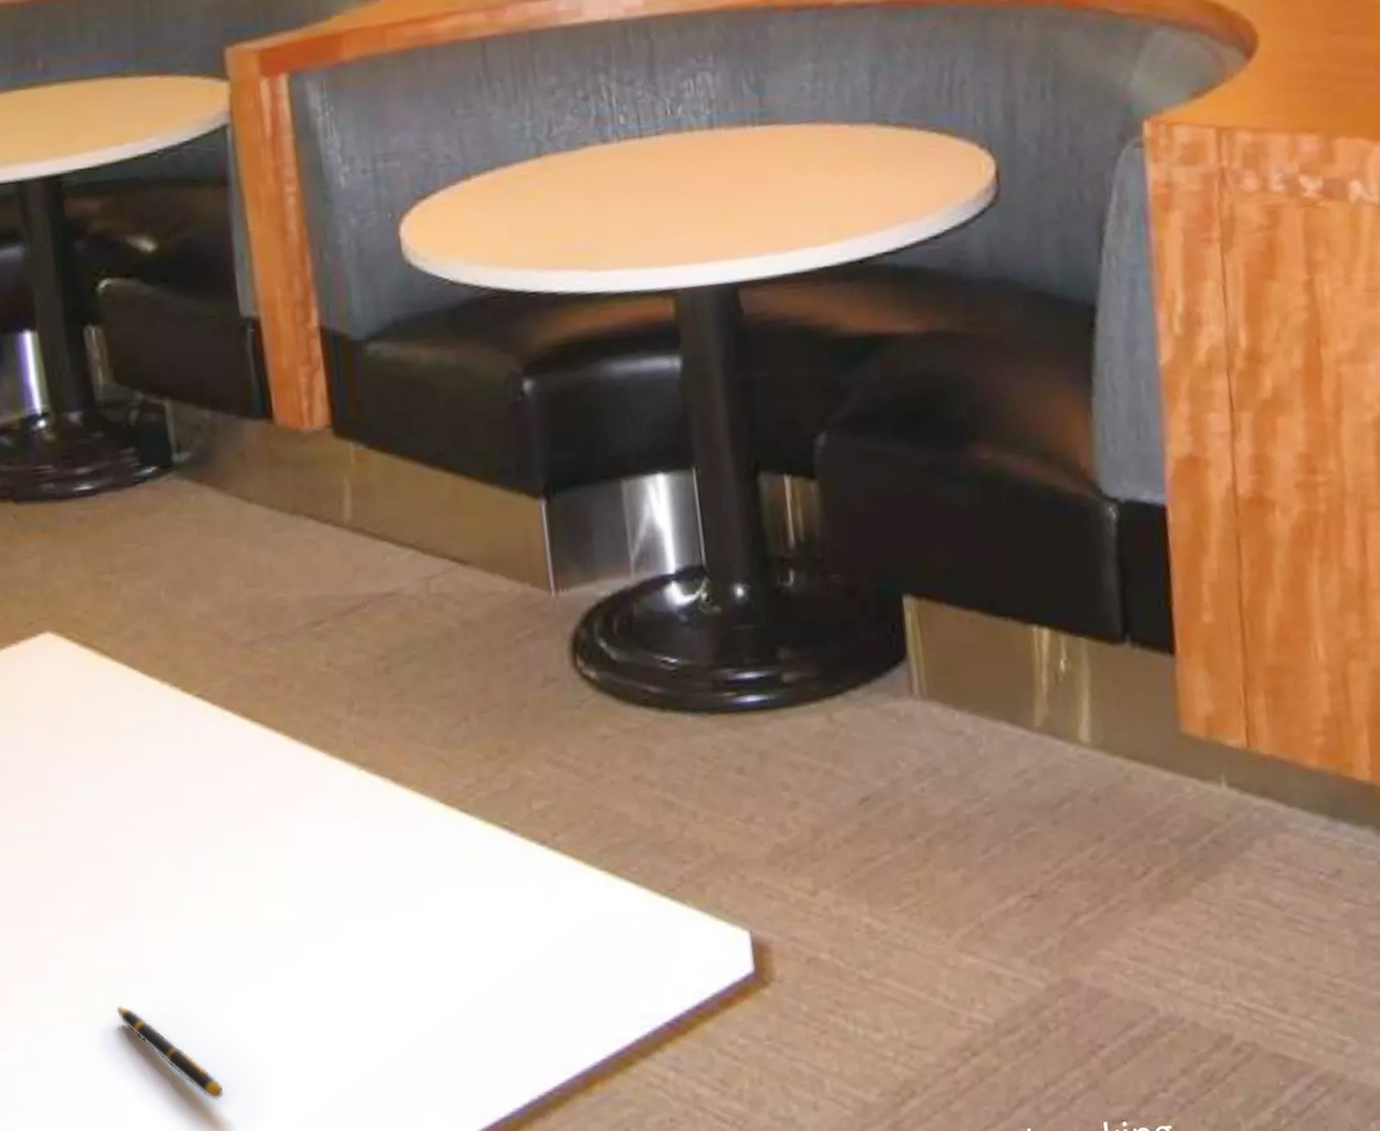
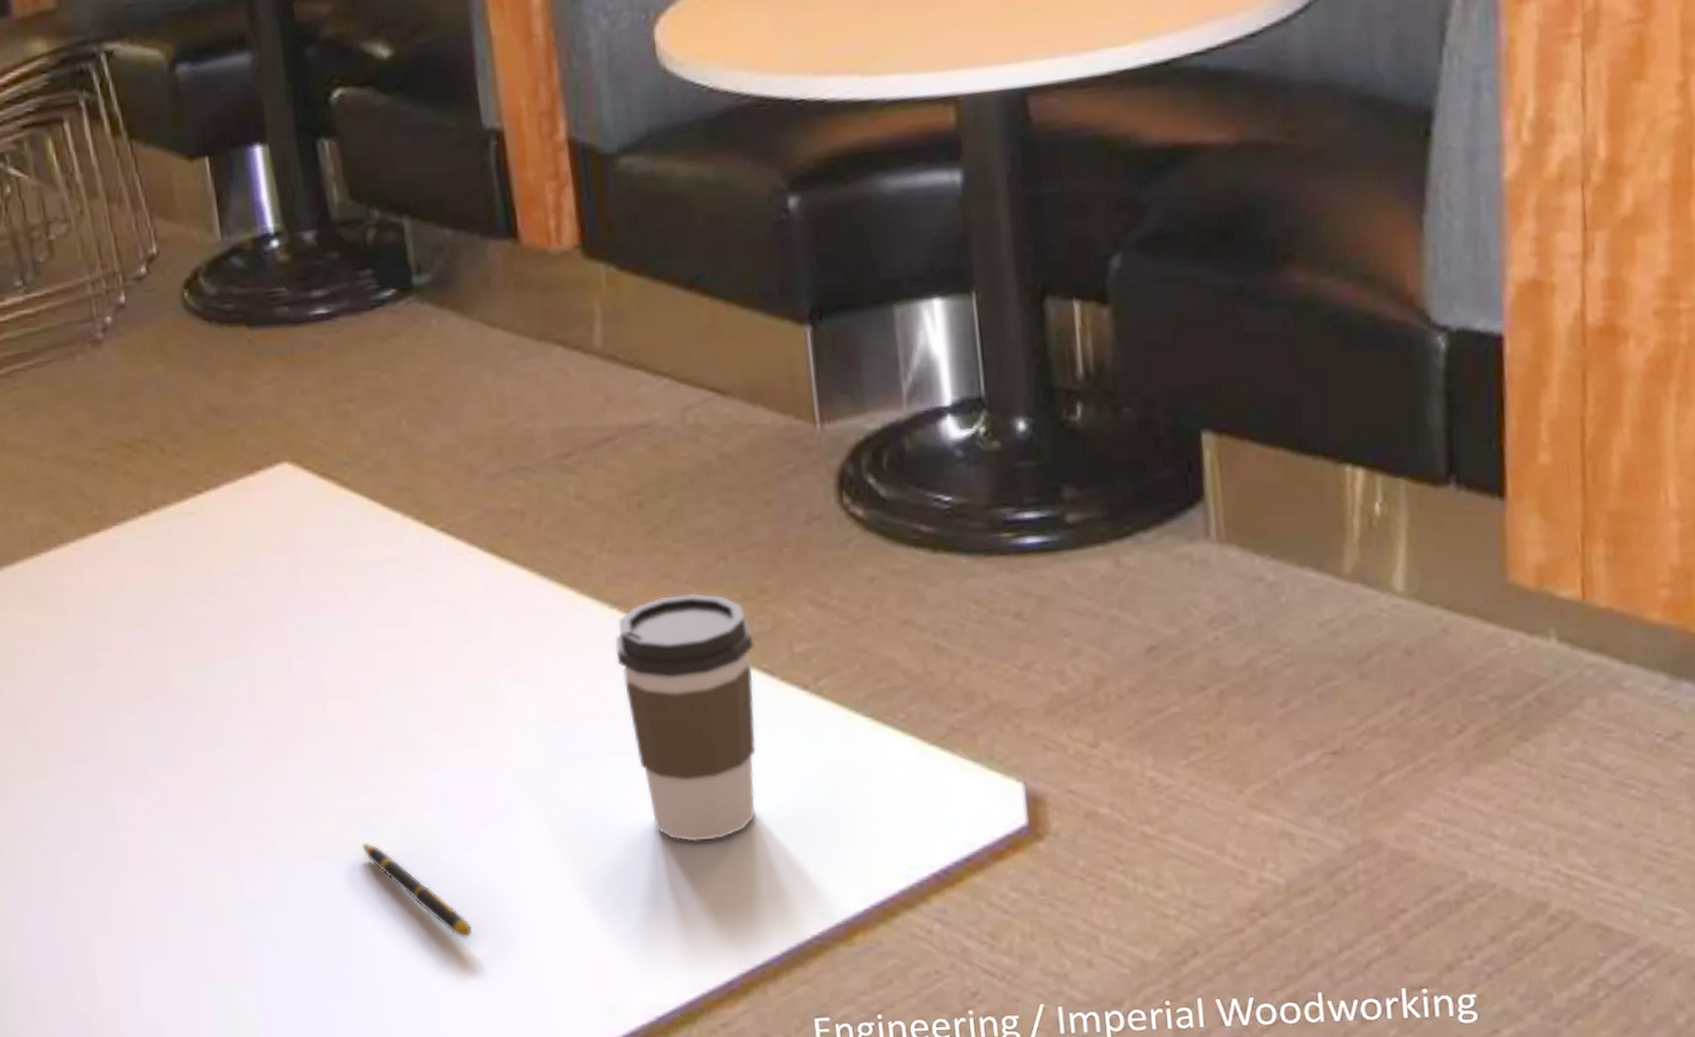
coffee cup: none [363,753,498,997] -> present [615,593,756,842]

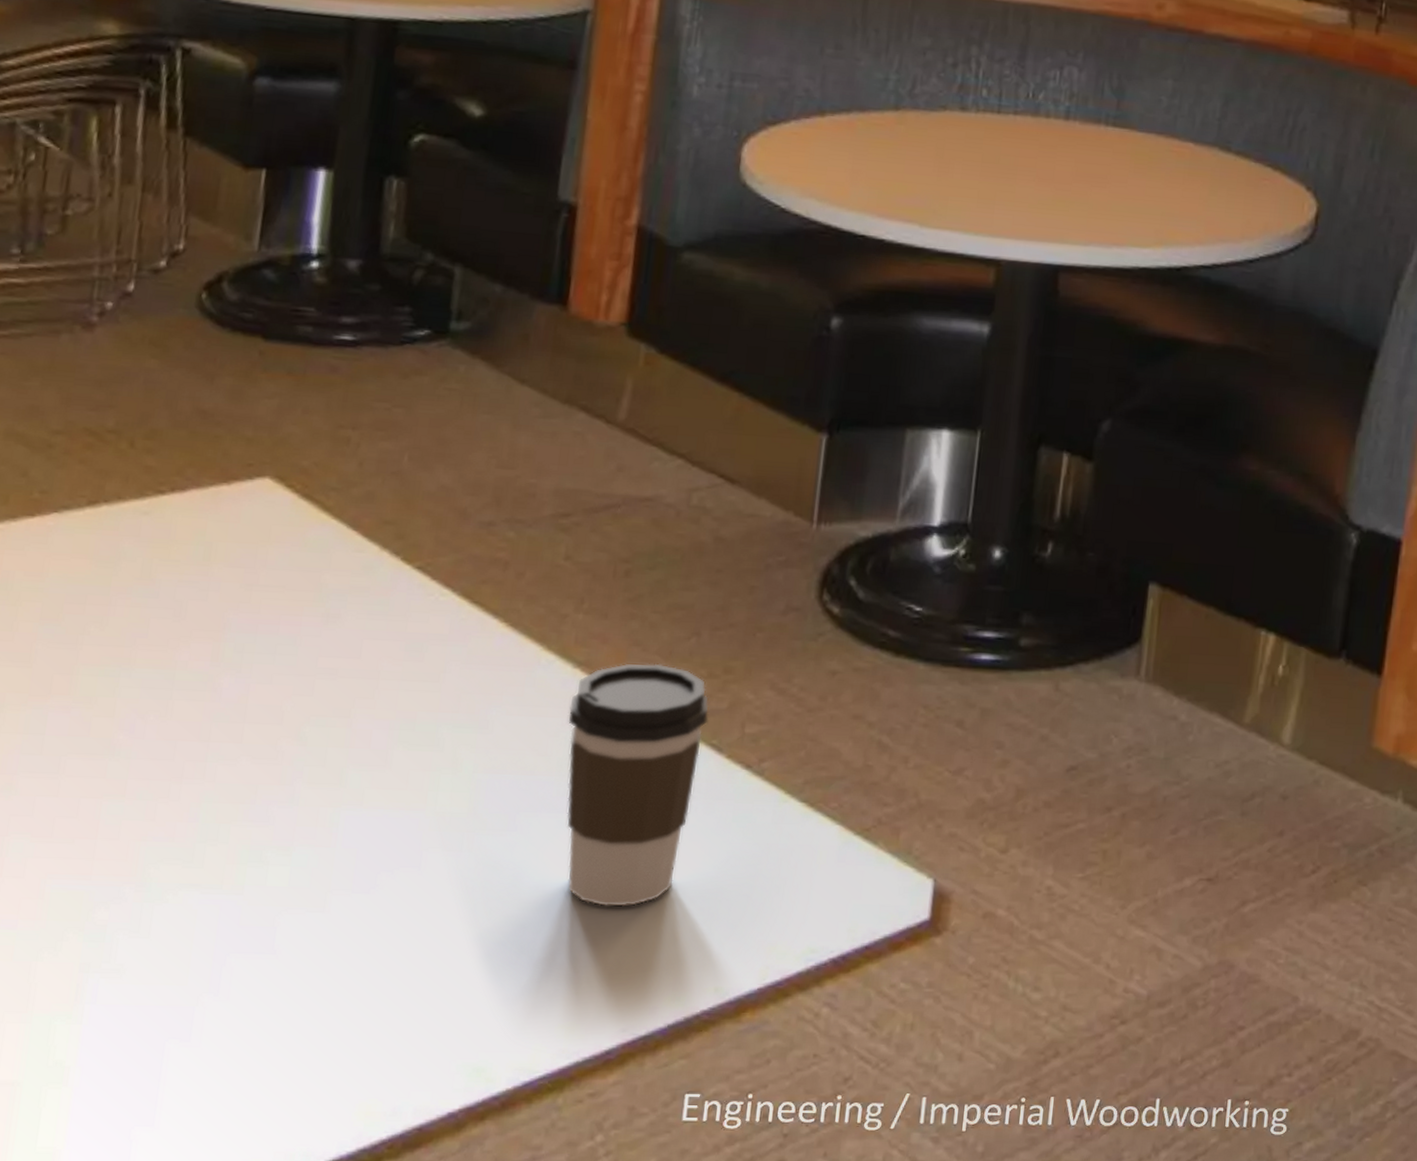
pen: present [362,842,473,938] -> none [245,875,347,985]

